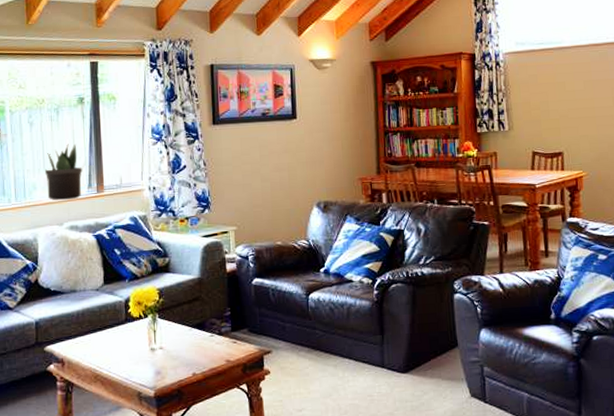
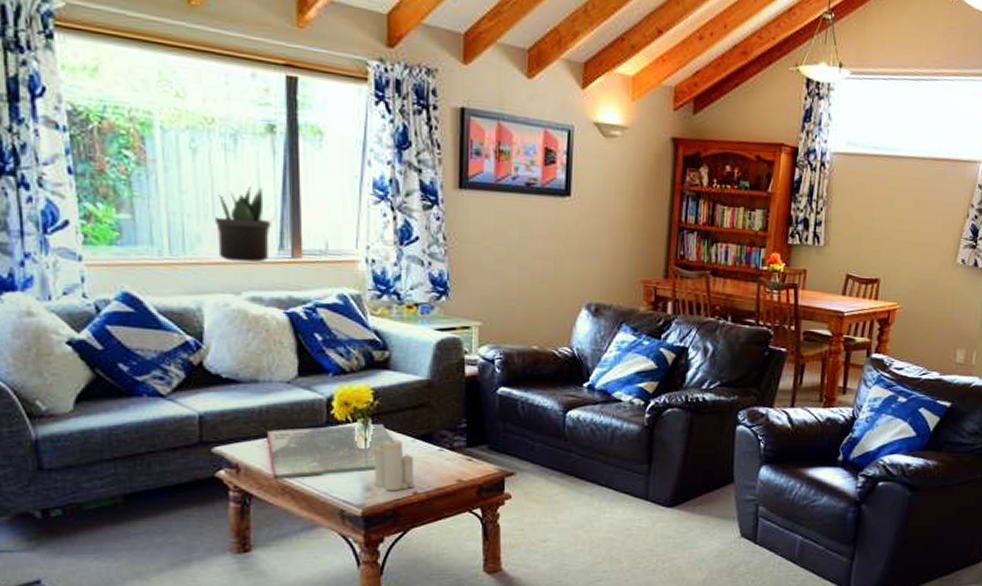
magazine: none [82,317,174,370] -> present [266,423,391,479]
candle: none [161,327,193,374] -> present [374,436,415,491]

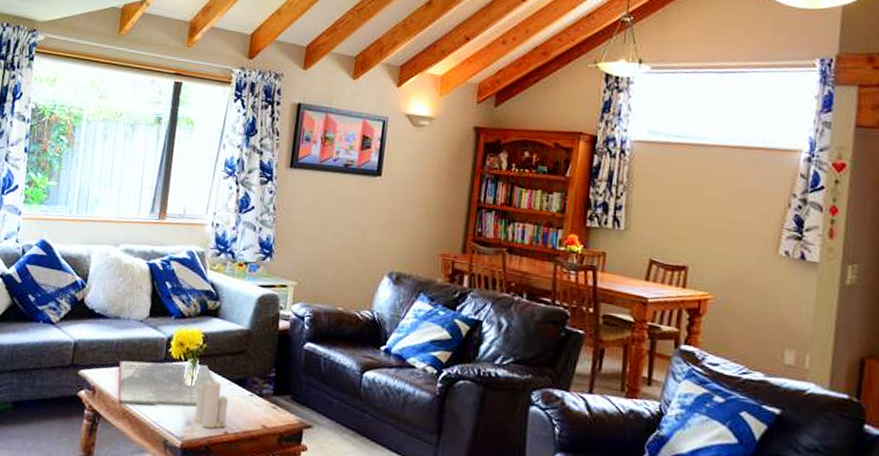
planter: present [214,186,271,263] -> none [108,163,148,222]

